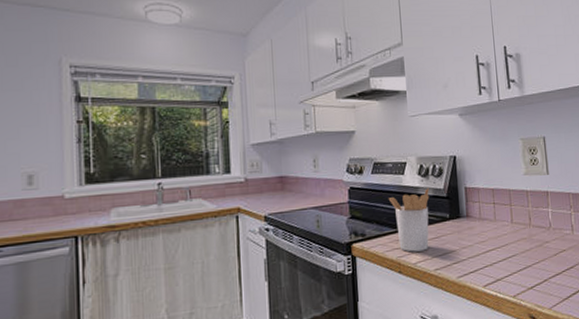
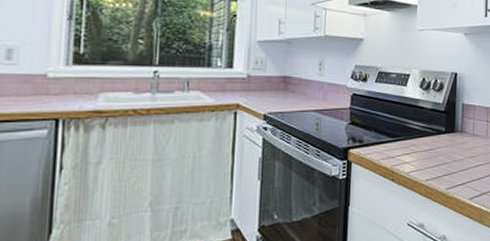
utensil holder: present [388,188,430,252] -> none [389,101,429,162]

